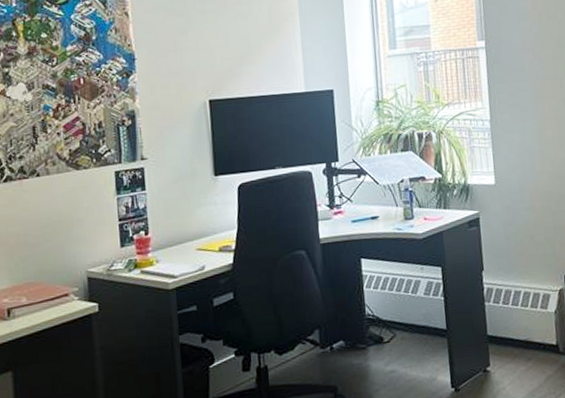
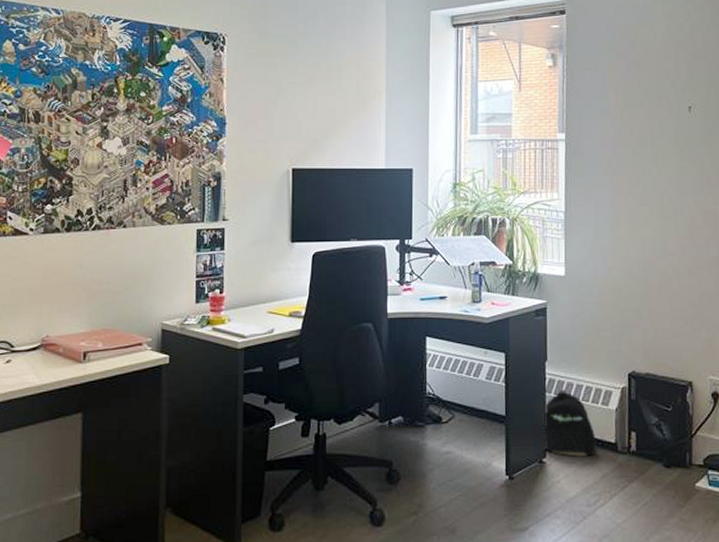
backpack: none [483,297,539,362] -> present [543,390,597,457]

